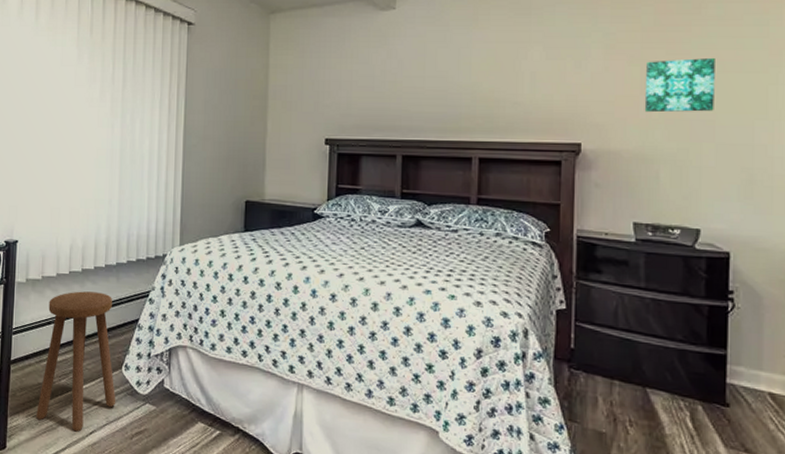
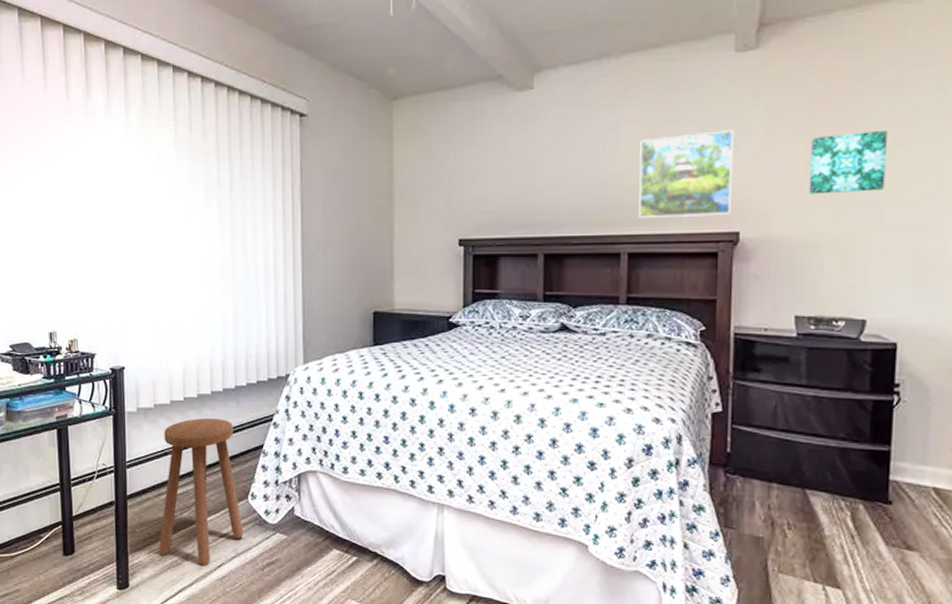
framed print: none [489,52,576,128] -> present [639,130,734,219]

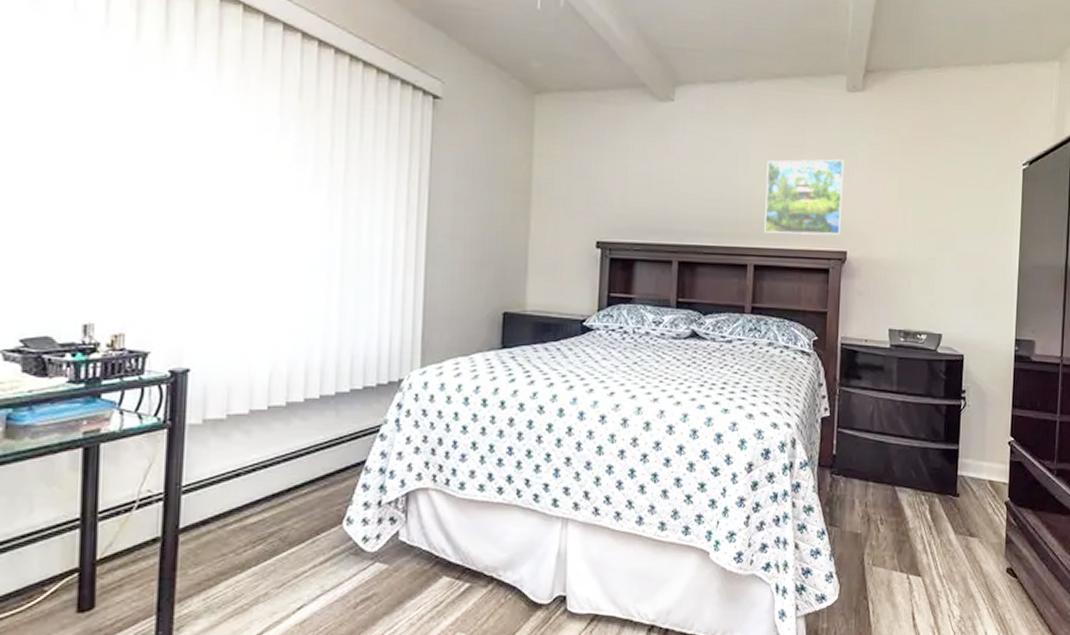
stool: present [159,418,244,566] -> none [219,431,335,610]
wall art: present [808,129,887,195] -> none [900,172,958,224]

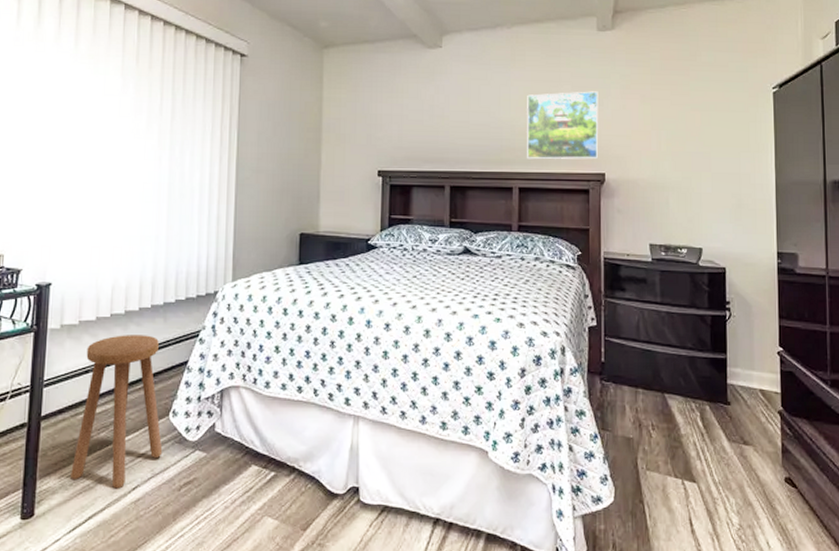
stool: none [219,431,335,610] -> present [70,335,163,489]

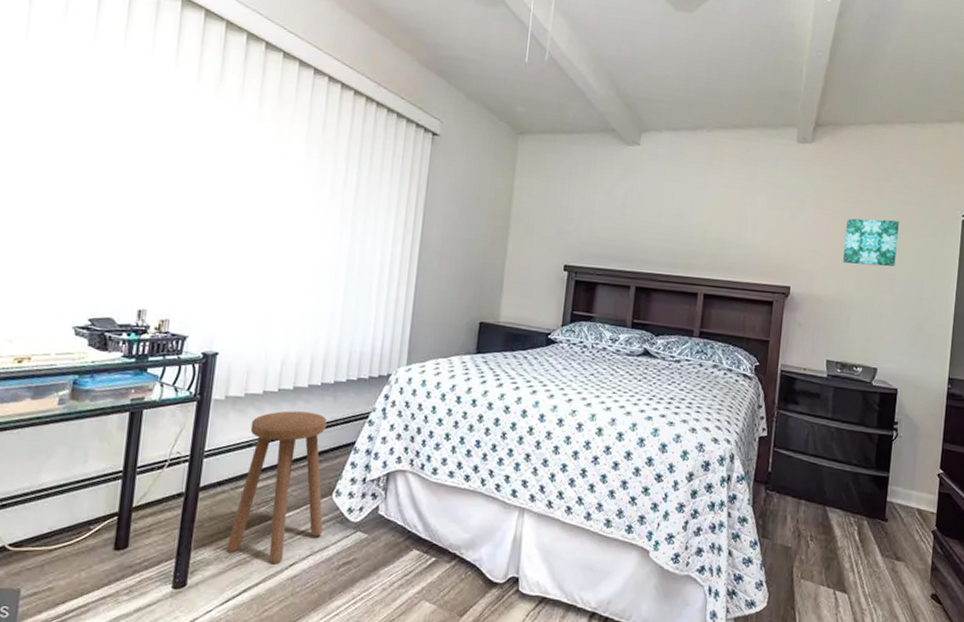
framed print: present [527,91,599,160] -> none [715,201,792,271]
wall art: none [655,98,709,146] -> present [842,218,899,267]

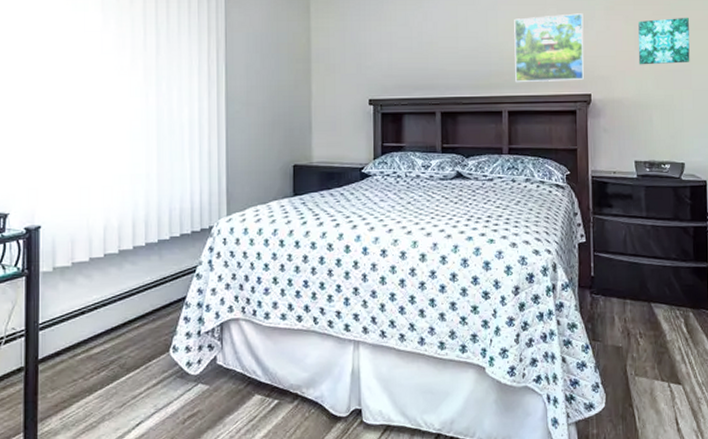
stool: present [226,411,327,565] -> none [72,273,165,426]
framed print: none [715,201,792,271] -> present [514,13,584,83]

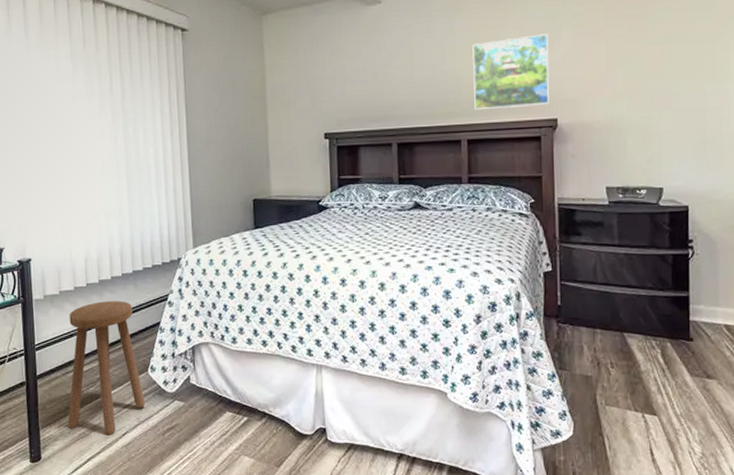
stool: none [72,273,165,426] -> present [68,301,146,435]
wall art: present [638,17,690,65] -> none [610,30,671,86]

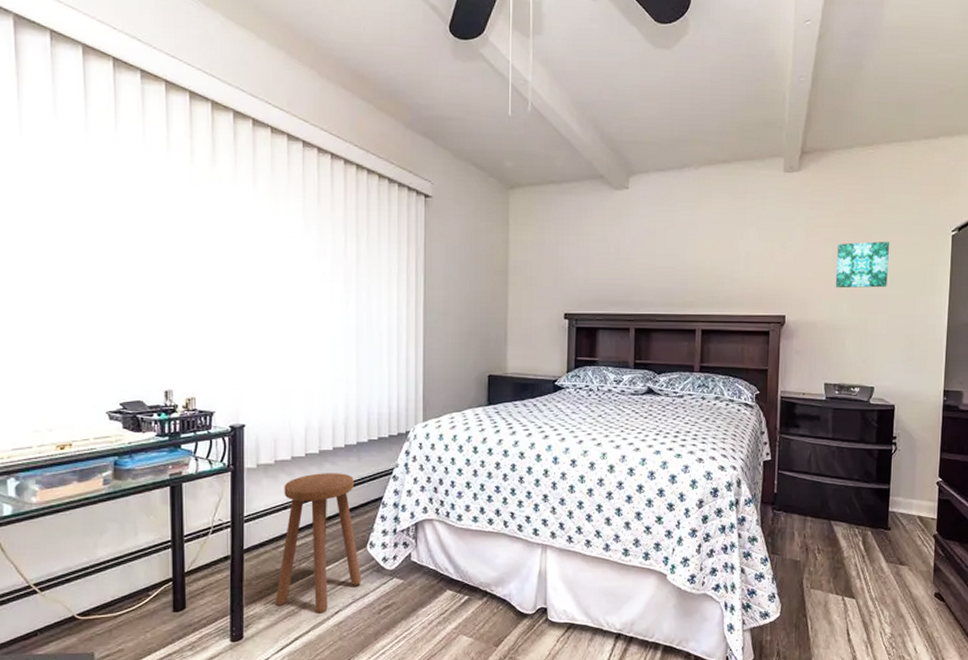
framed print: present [472,34,550,111] -> none [710,234,783,302]
wall art: none [610,30,671,86] -> present [835,241,889,288]

